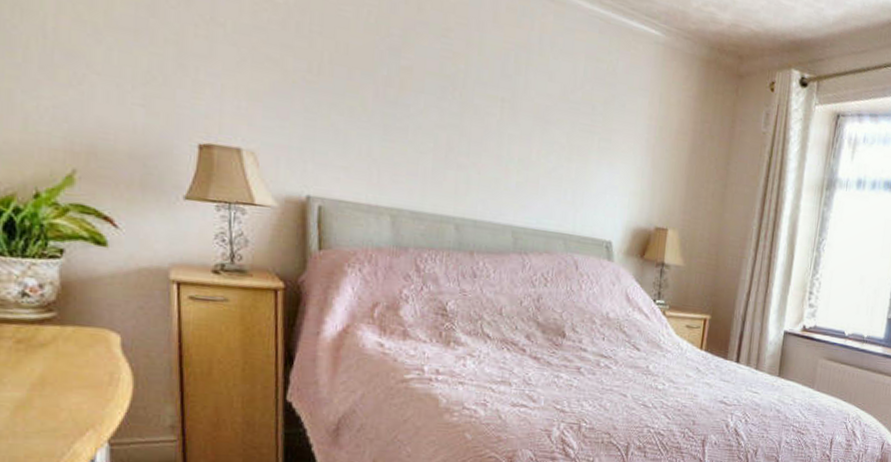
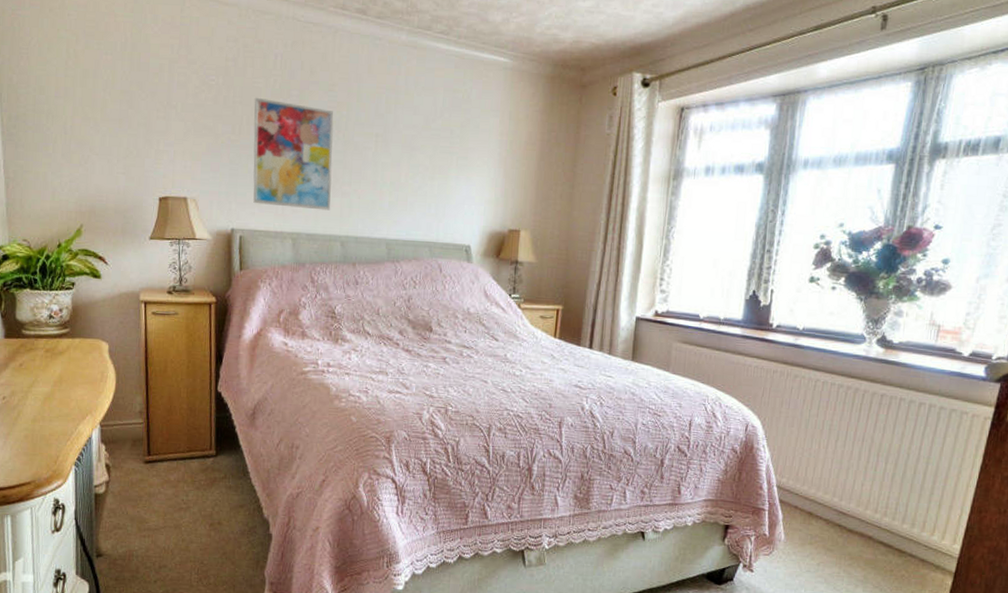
wall art: none [337,29,449,185] -> present [253,97,334,211]

